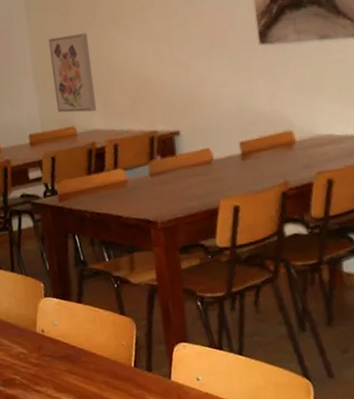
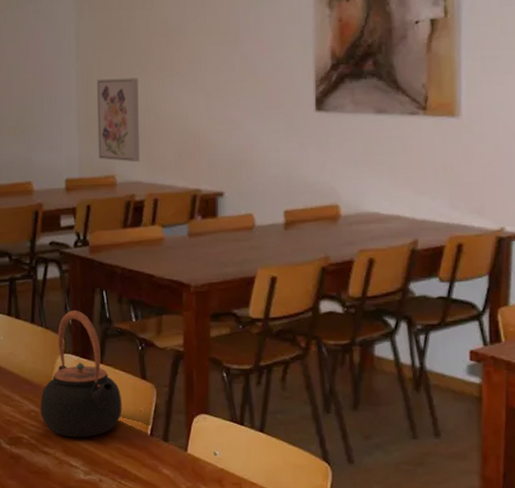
teapot: none [28,255,106,375] -> present [40,310,122,438]

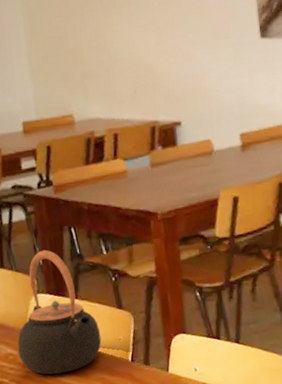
wall art: present [96,78,140,163] -> none [45,17,97,100]

